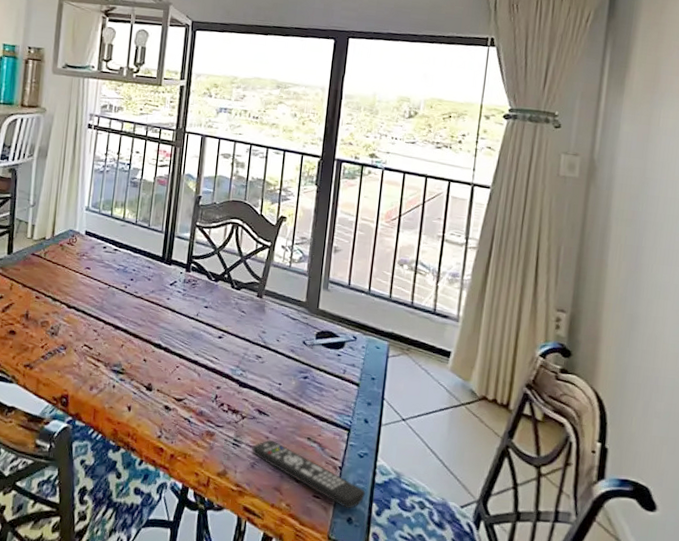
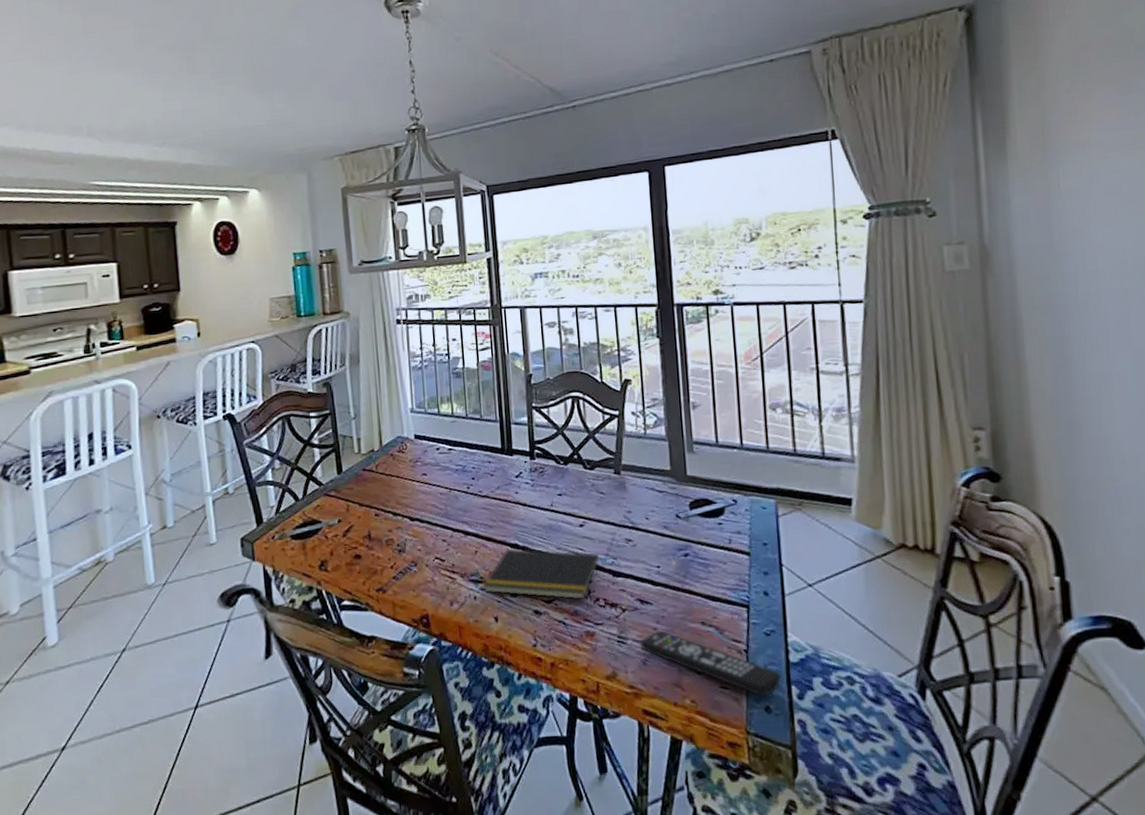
notepad: none [123,347,231,402] -> present [483,549,600,600]

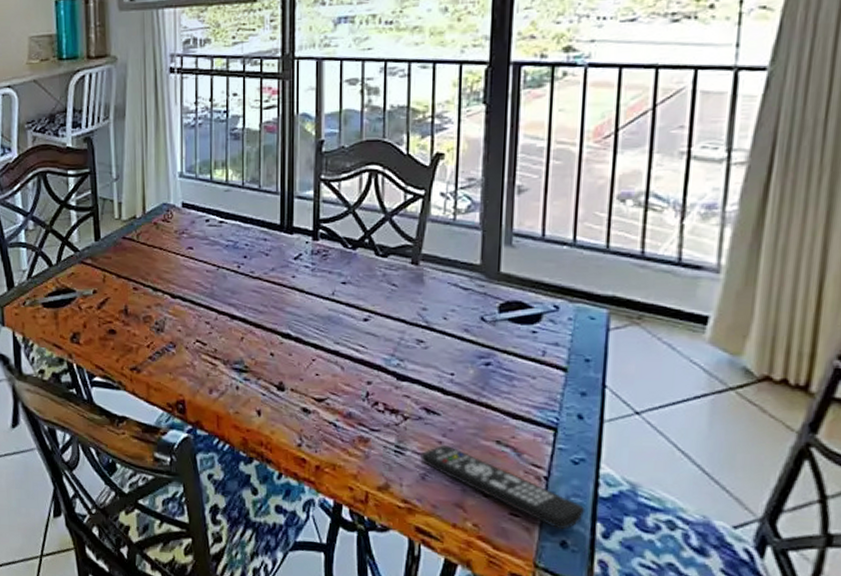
notepad: present [483,549,600,600] -> none [247,338,384,401]

